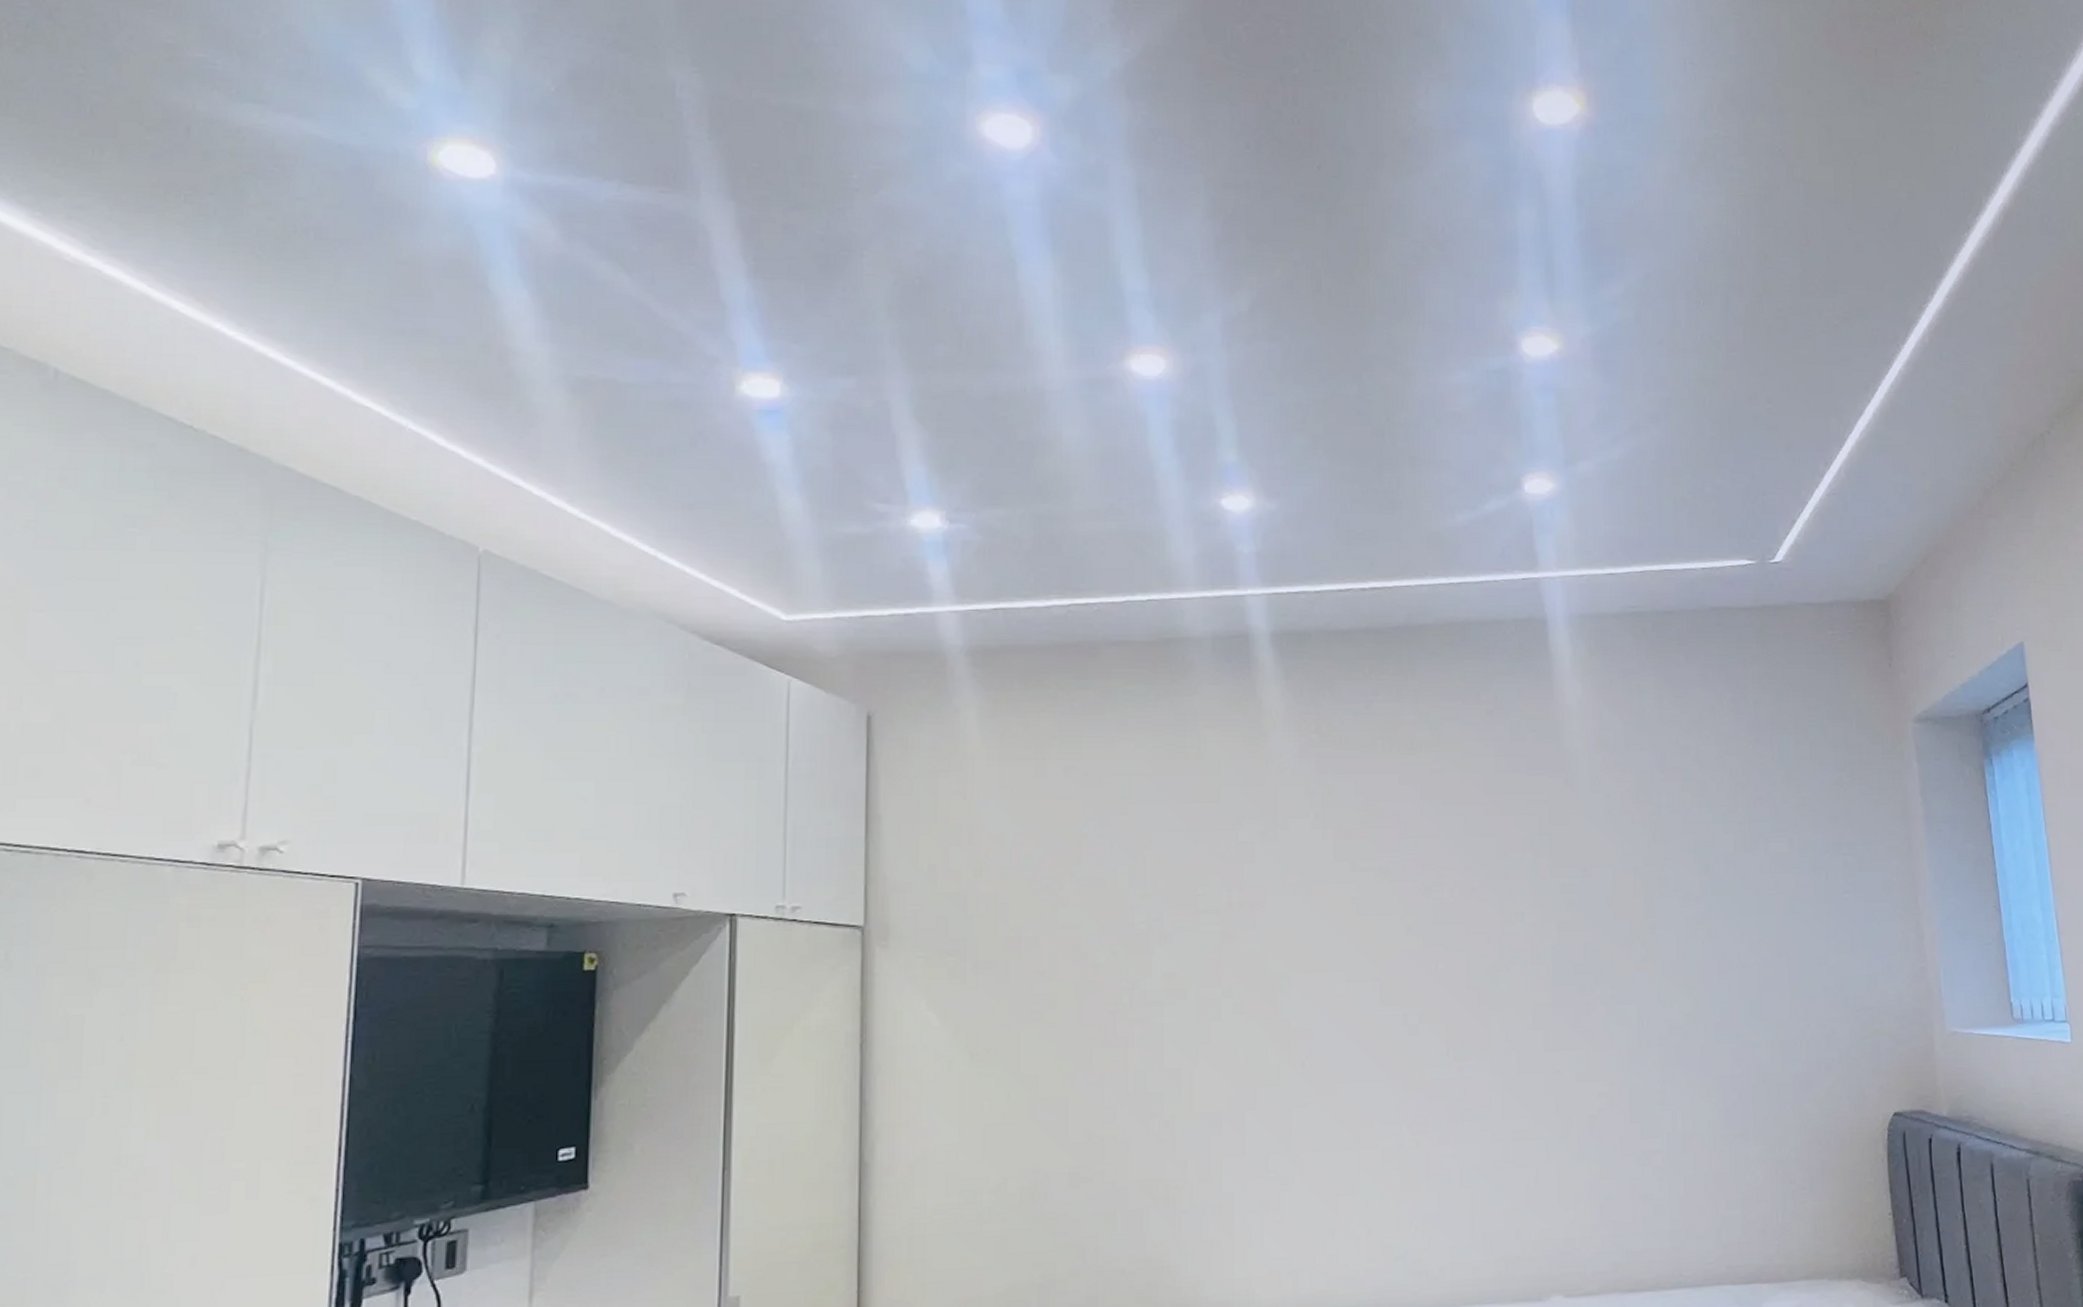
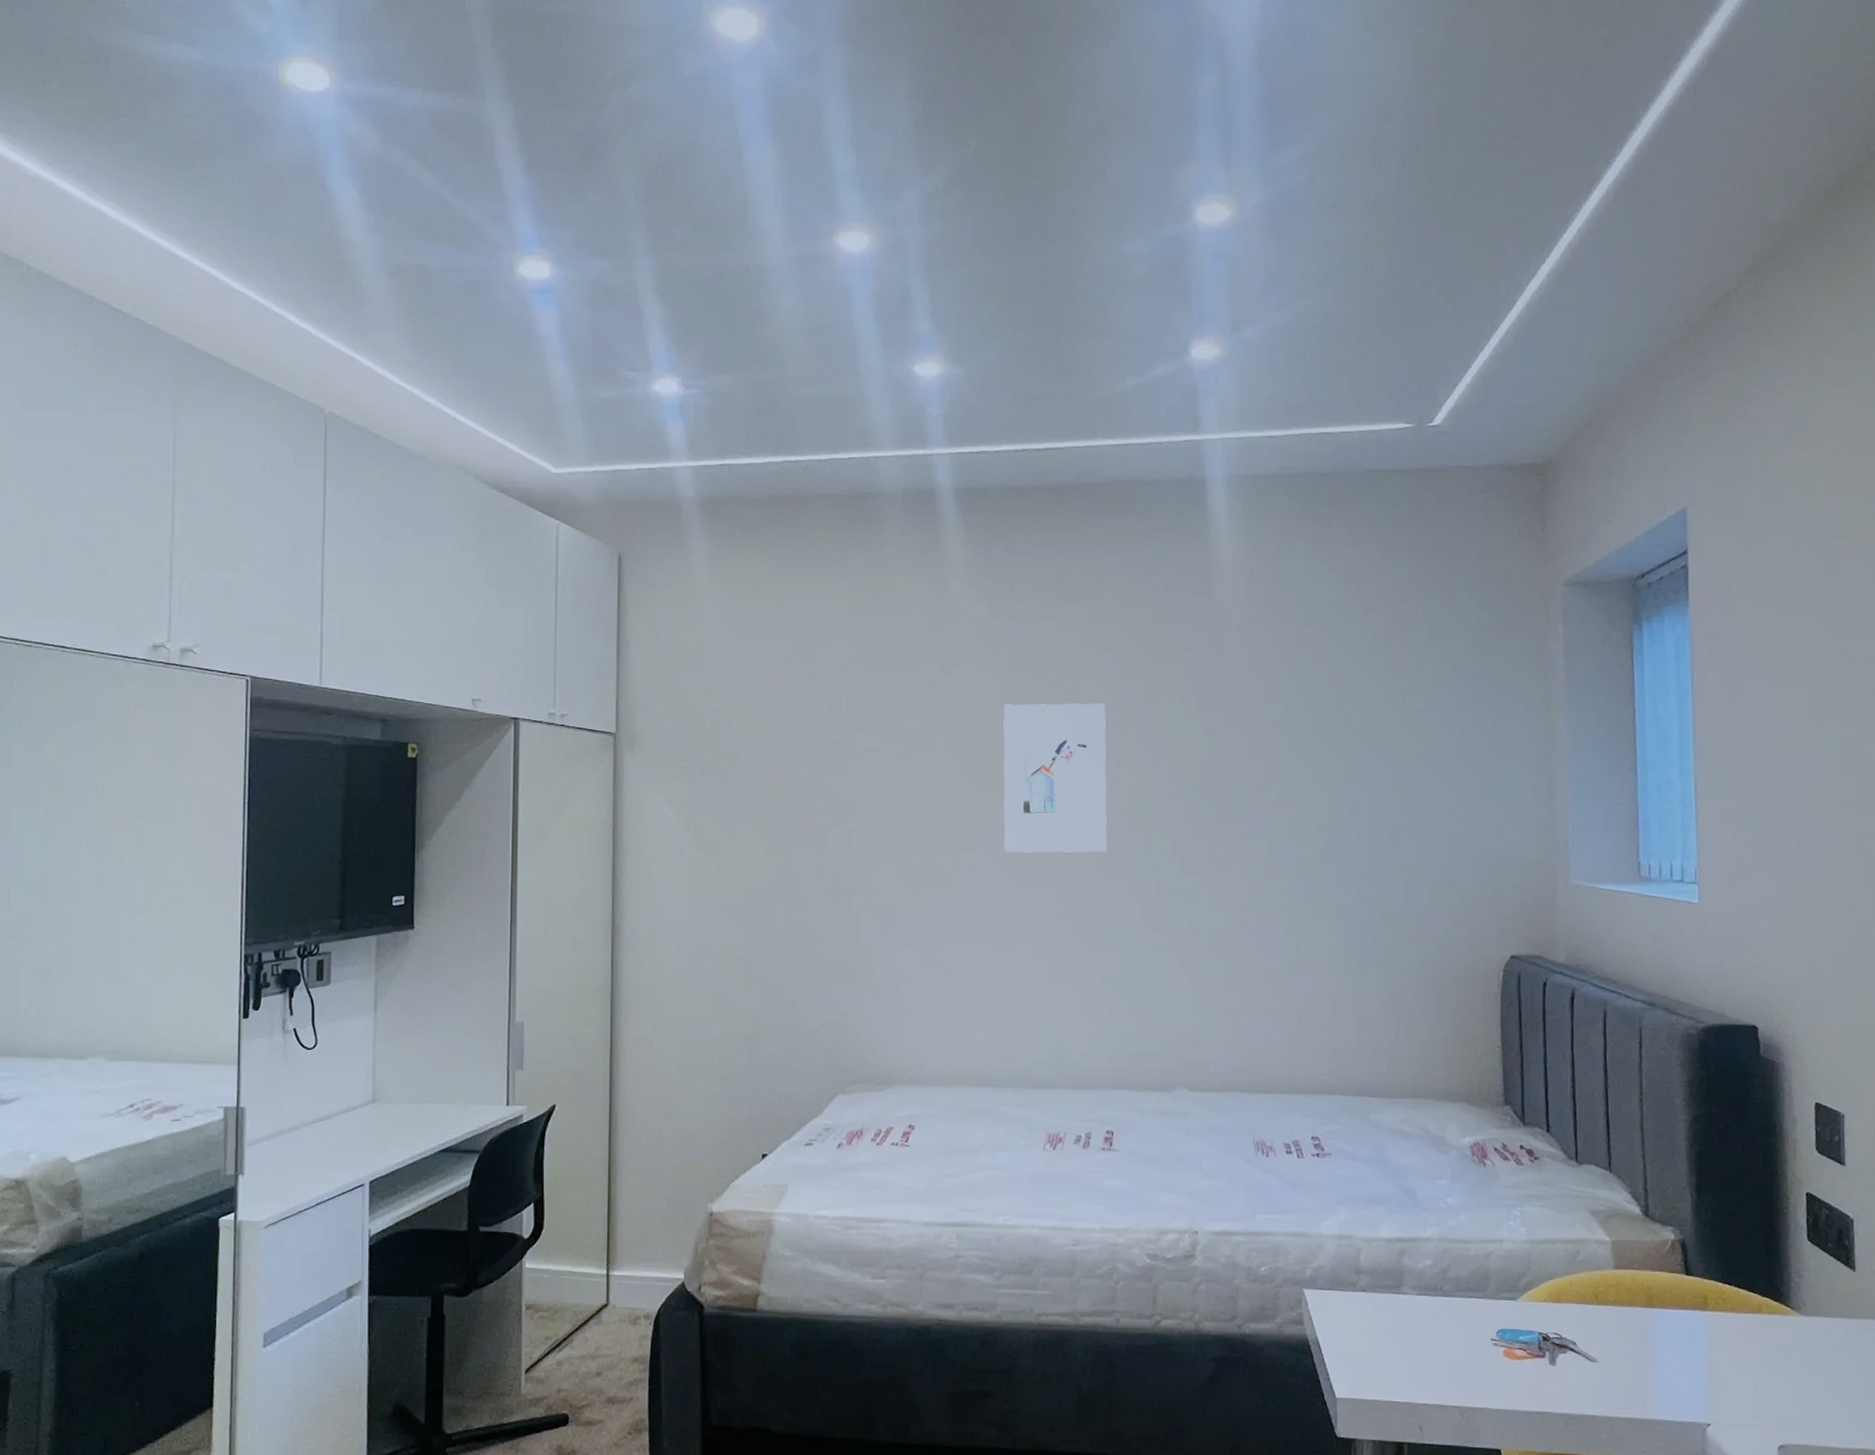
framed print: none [1336,864,1460,1038] -> present [1003,703,1107,853]

